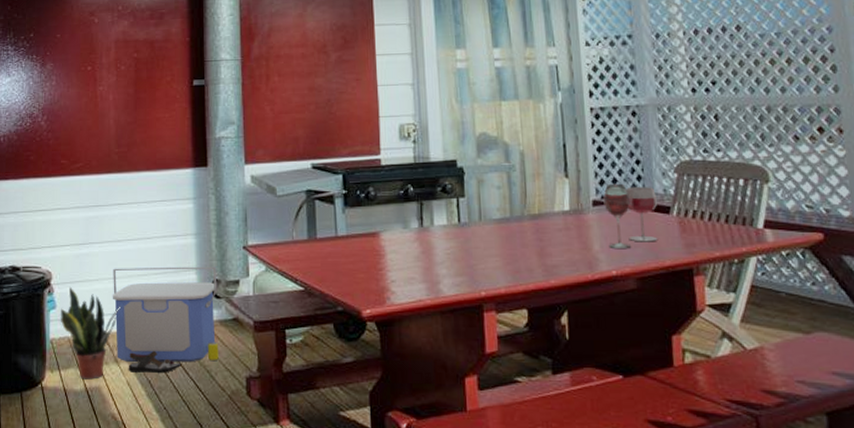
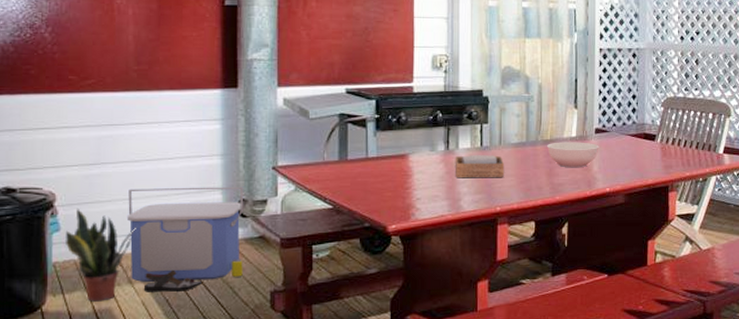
napkin holder: none [430,231,488,259] -> present [454,154,505,179]
bowl: none [534,216,599,247] -> present [546,142,599,168]
wineglass: present [603,183,631,248] -> none [604,114,625,169]
wineglass: present [626,187,658,242] -> none [621,118,647,164]

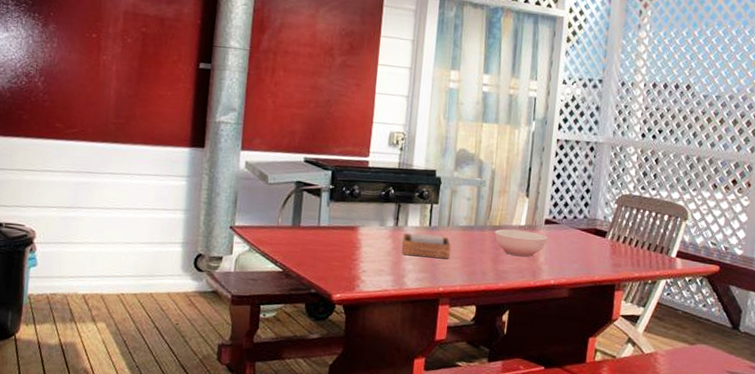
potted plant: present [64,208,138,302] -> none [40,246,104,336]
cooler: present [126,186,244,283] -> none [94,233,202,328]
sandal: present [143,271,202,292] -> none [104,313,157,335]

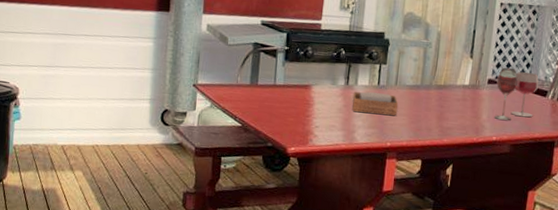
bowl: present [494,229,548,257] -> none [439,88,491,115]
wineglass: none [552,206,576,263] -> present [494,67,518,120]
wineglass: none [569,211,598,260] -> present [510,72,539,118]

